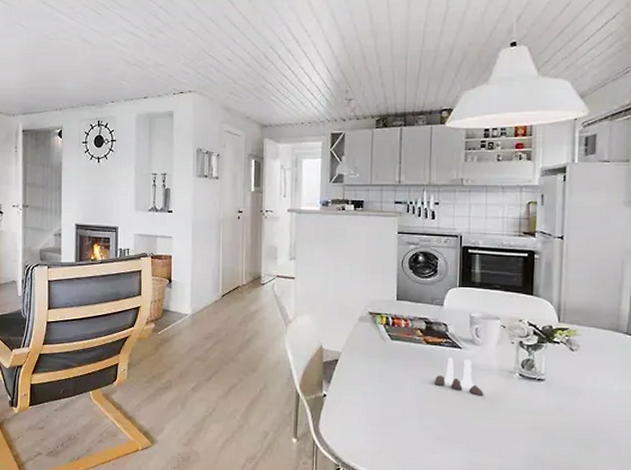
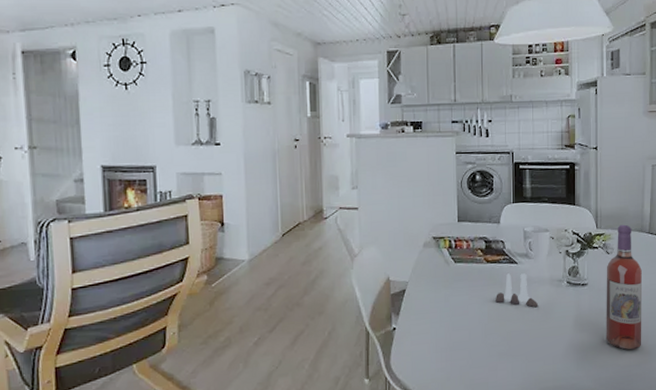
wine bottle: none [565,321,616,459] -> present [606,224,642,350]

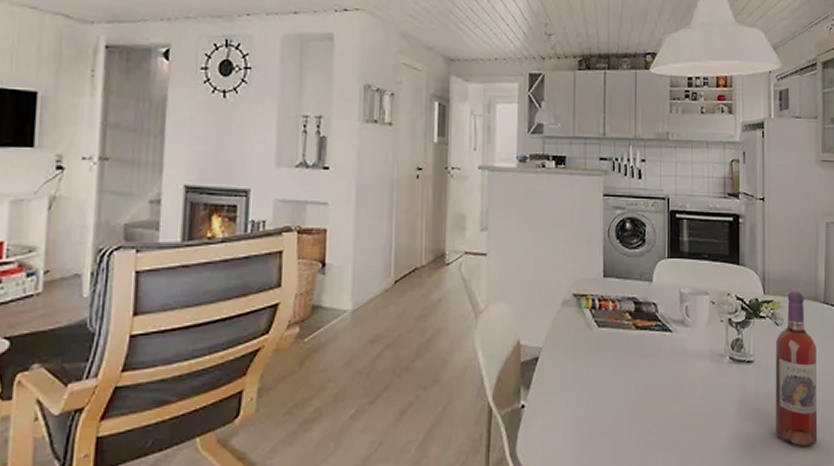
salt and pepper shaker set: present [496,273,539,308] -> none [645,343,696,388]

